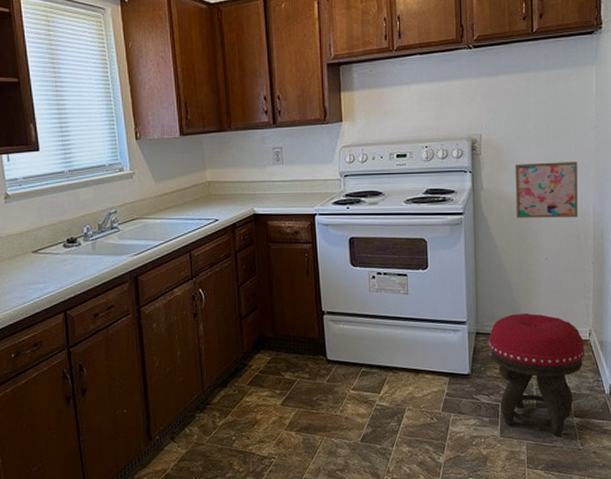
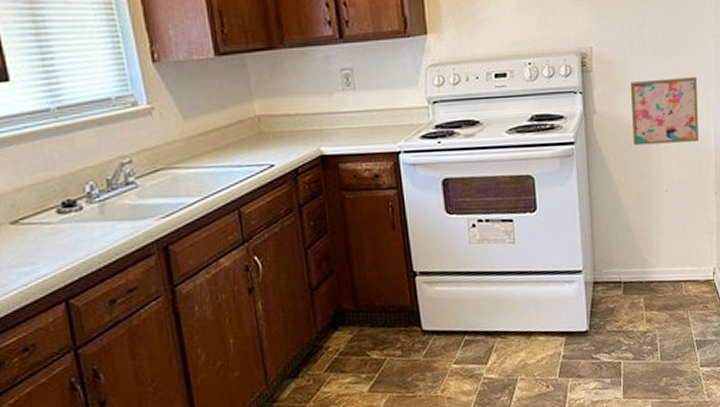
stool: present [488,312,585,437] -> none [607,254,710,391]

